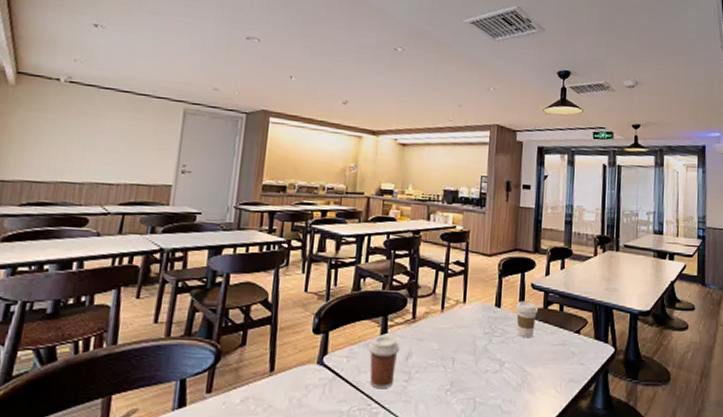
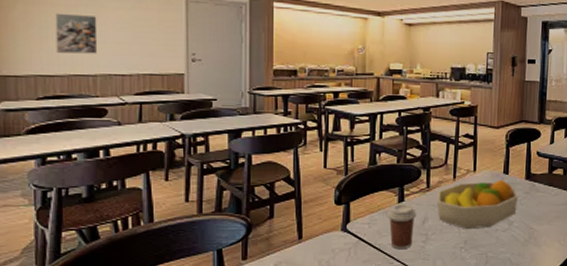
wall art: none [48,119,94,162] -> present [55,13,98,54]
fruit bowl: none [422,312,511,369] -> present [436,179,519,230]
coffee cup: present [516,300,538,338] -> none [522,167,543,200]

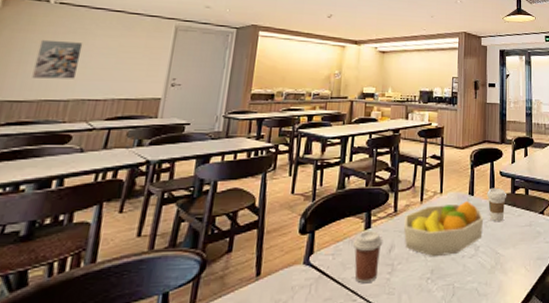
coffee cup: none [522,167,543,200] -> present [487,187,506,222]

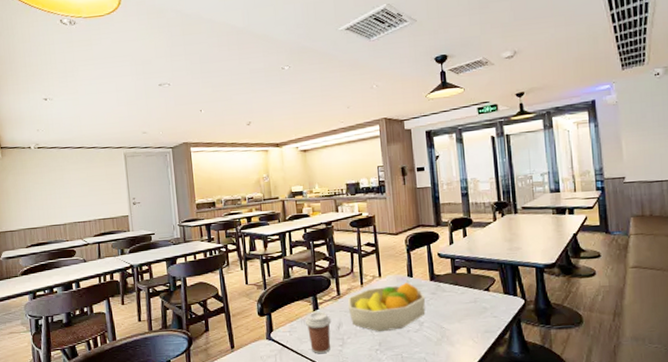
wall art: present [32,39,83,79] -> none [34,178,65,210]
coffee cup: present [487,187,506,222] -> none [426,268,447,300]

